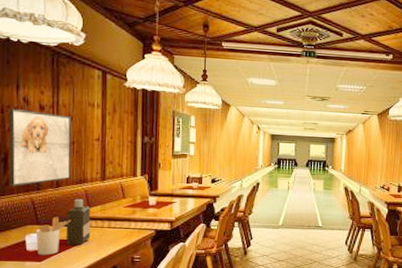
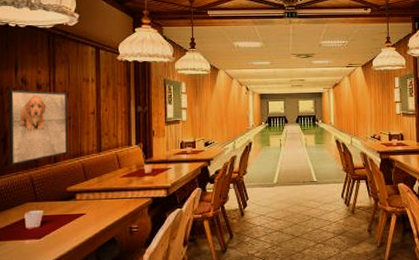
utensil holder: present [35,217,71,256] -> none [34,192,69,232]
bottle: present [65,199,91,246] -> none [64,172,89,220]

